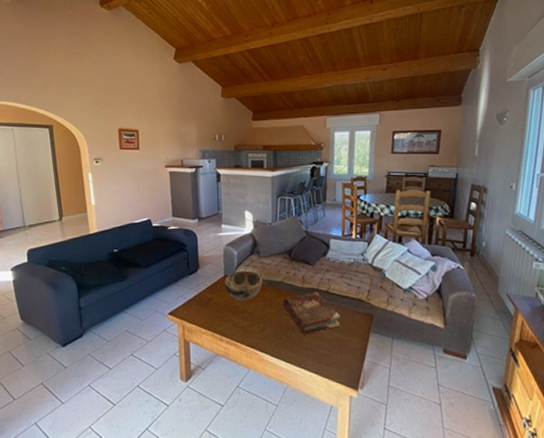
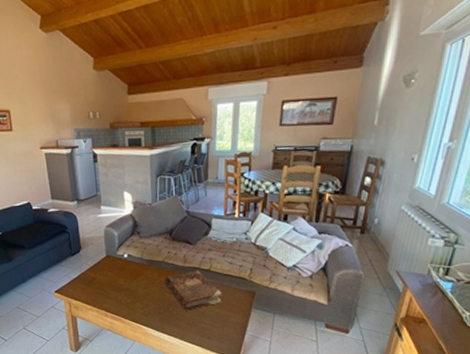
decorative bowl: present [225,270,263,301] -> none [107,251,144,280]

